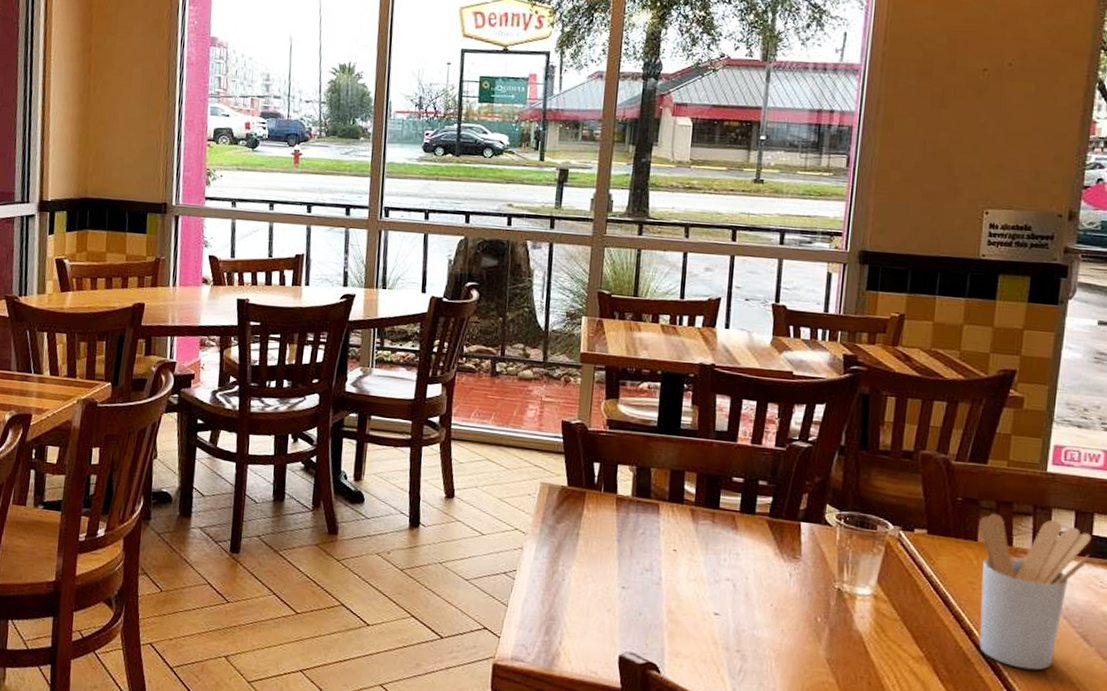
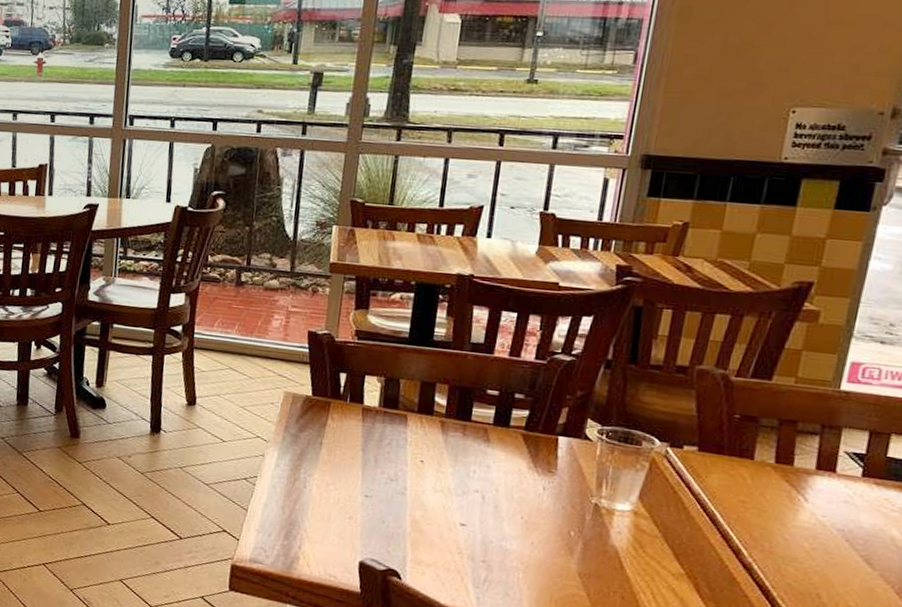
utensil holder: present [979,513,1092,671] -> none [747,431,886,592]

